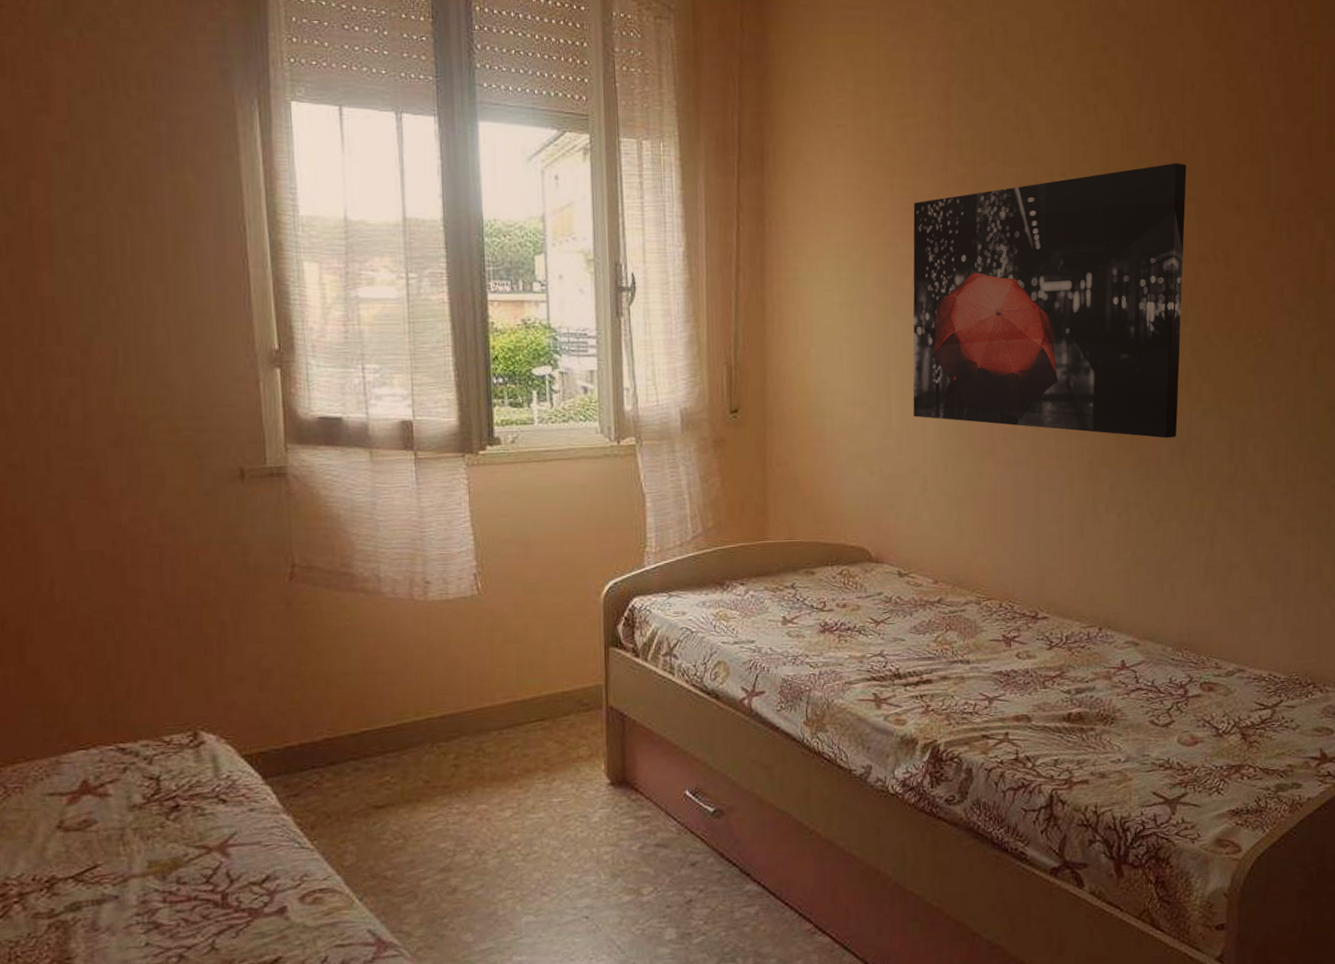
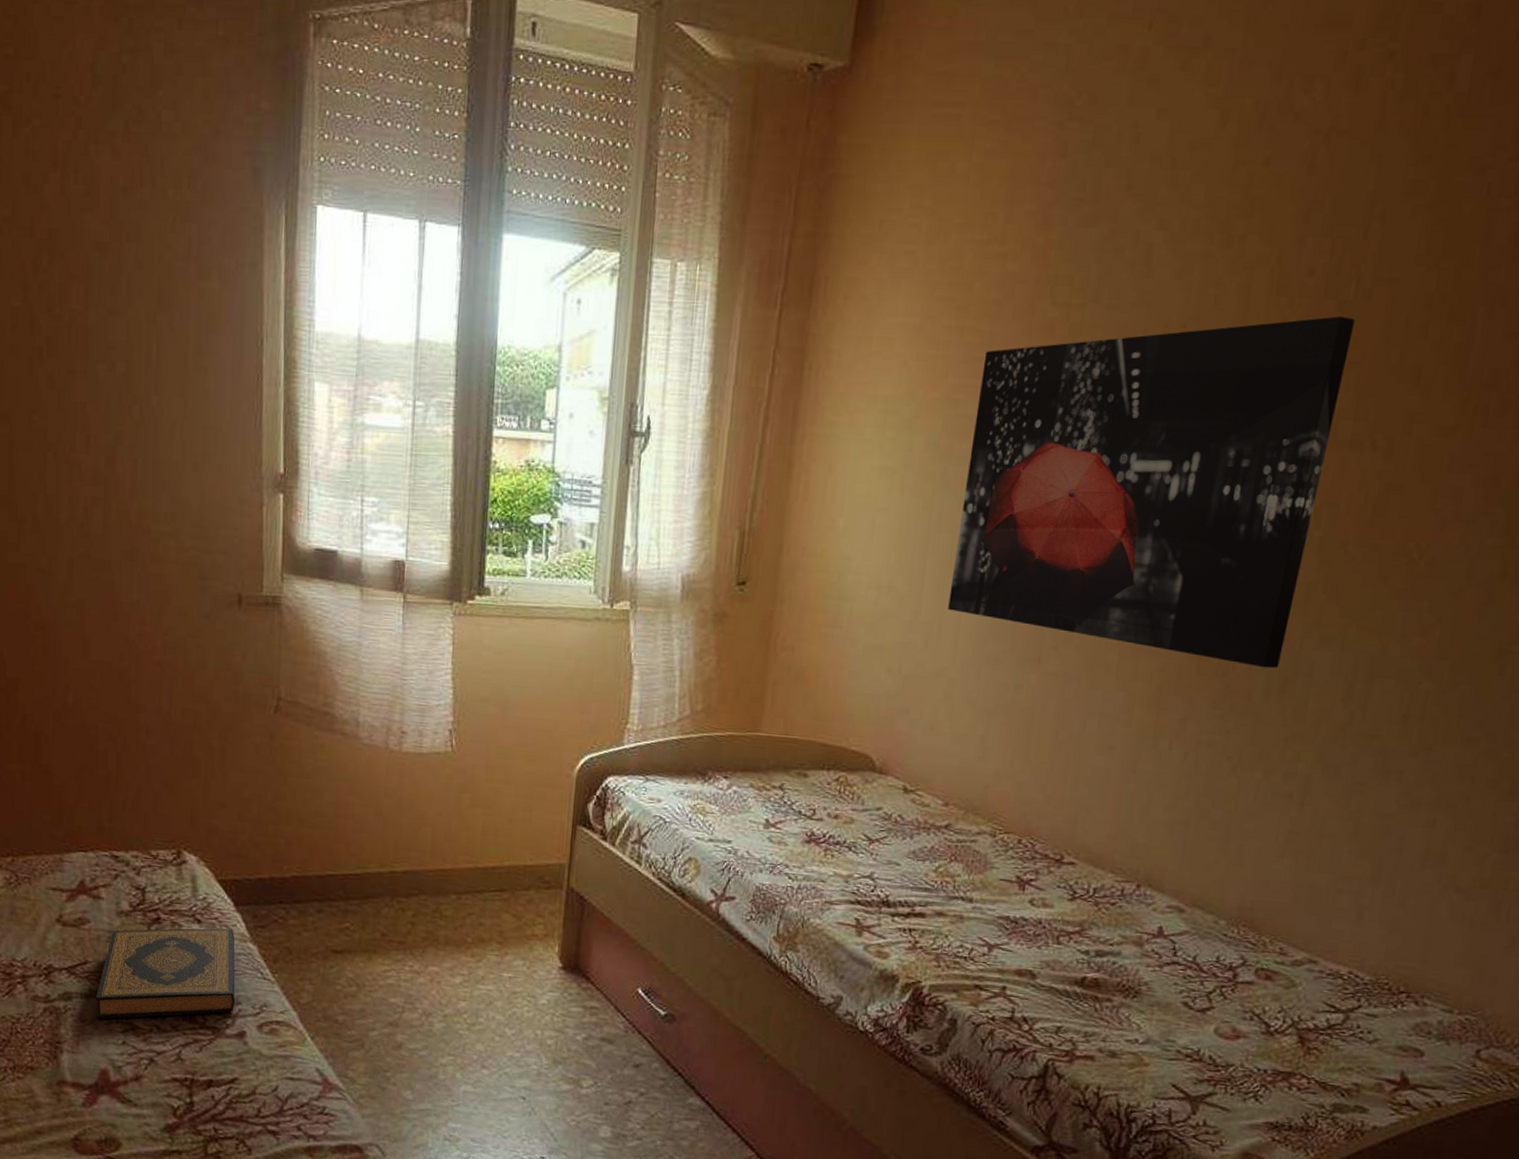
hardback book: none [110,803,272,925] -> present [96,928,235,1020]

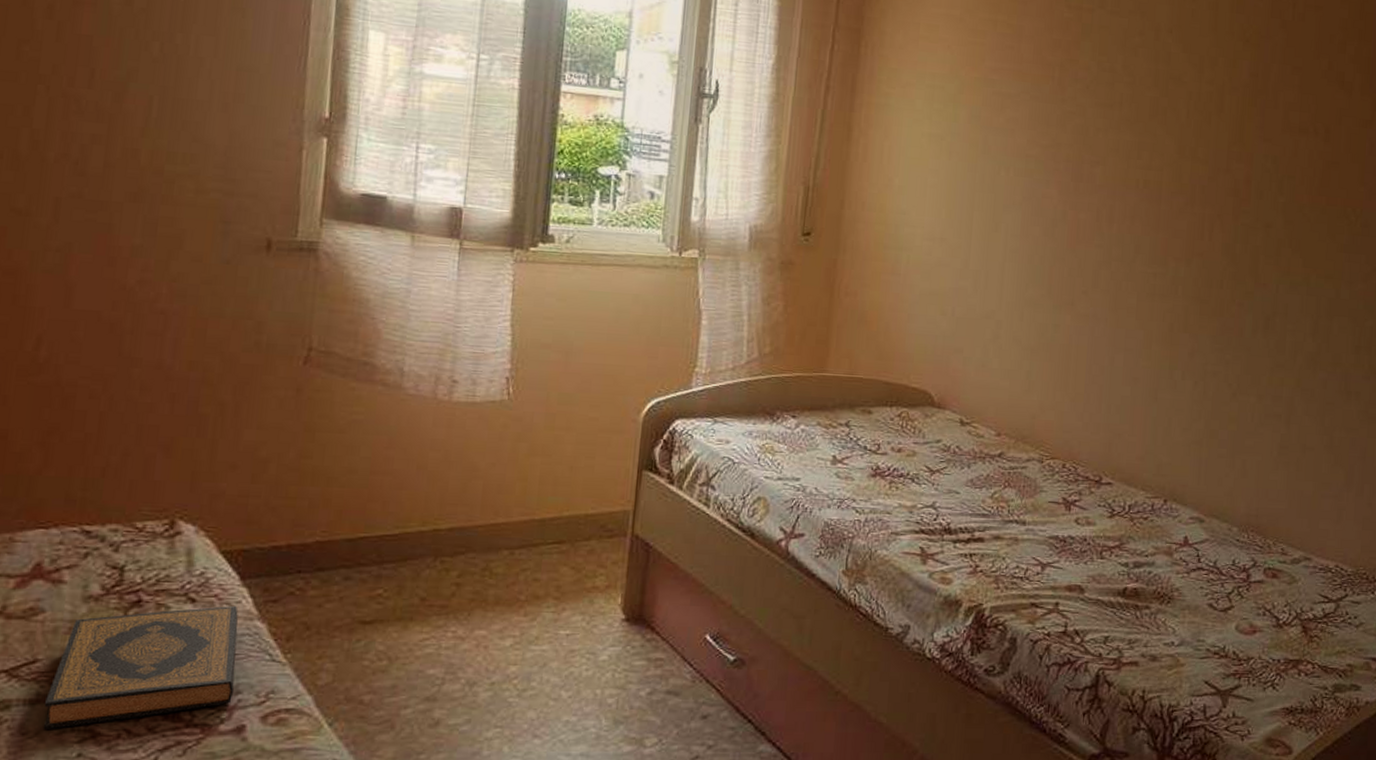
wall art: present [948,316,1355,669] -> none [993,31,1295,309]

